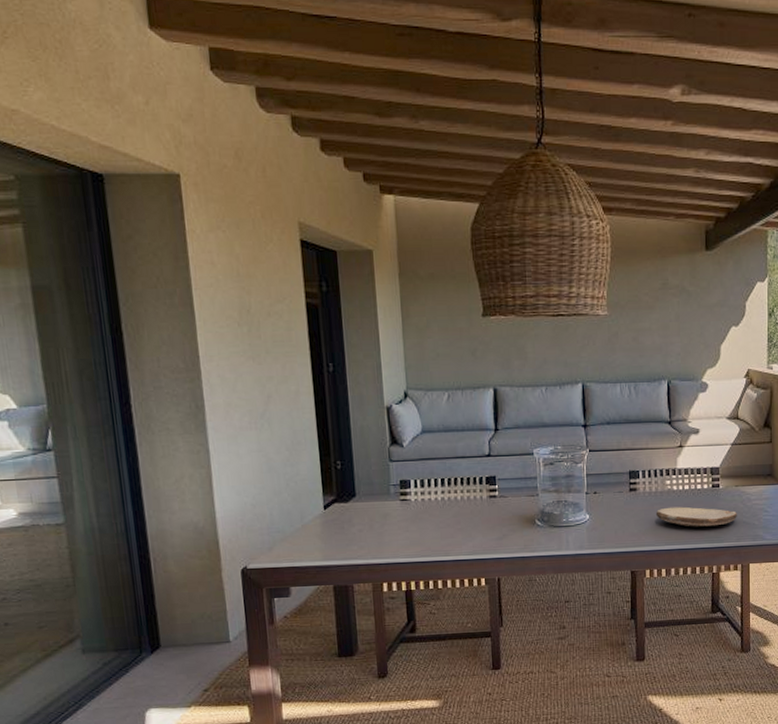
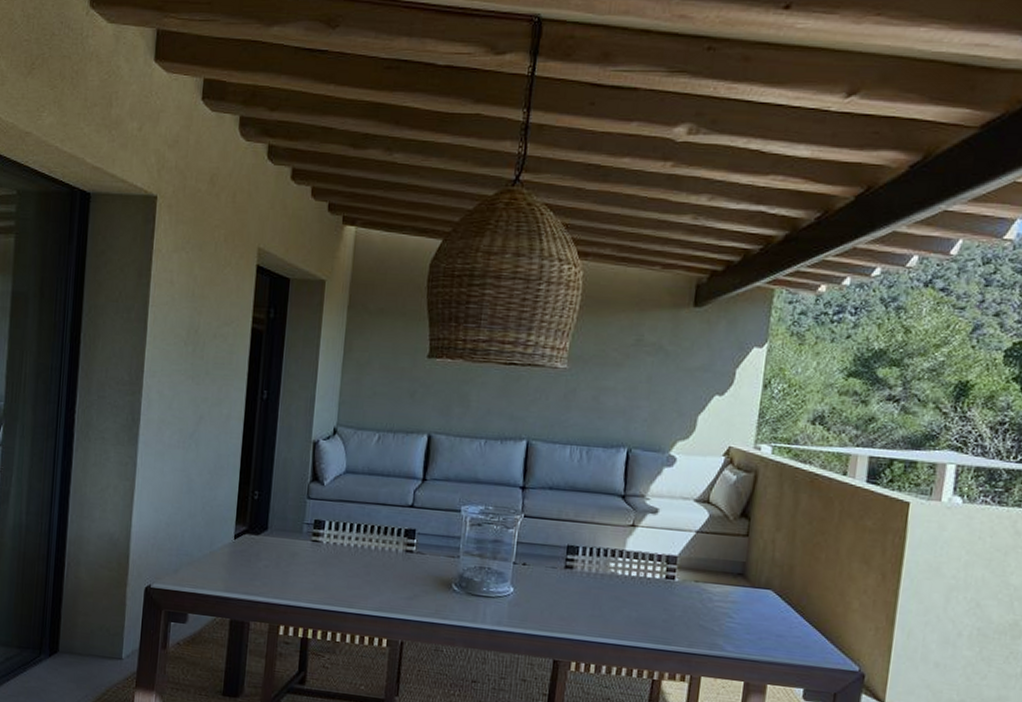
plate: present [655,506,738,527] -> none [592,593,694,625]

